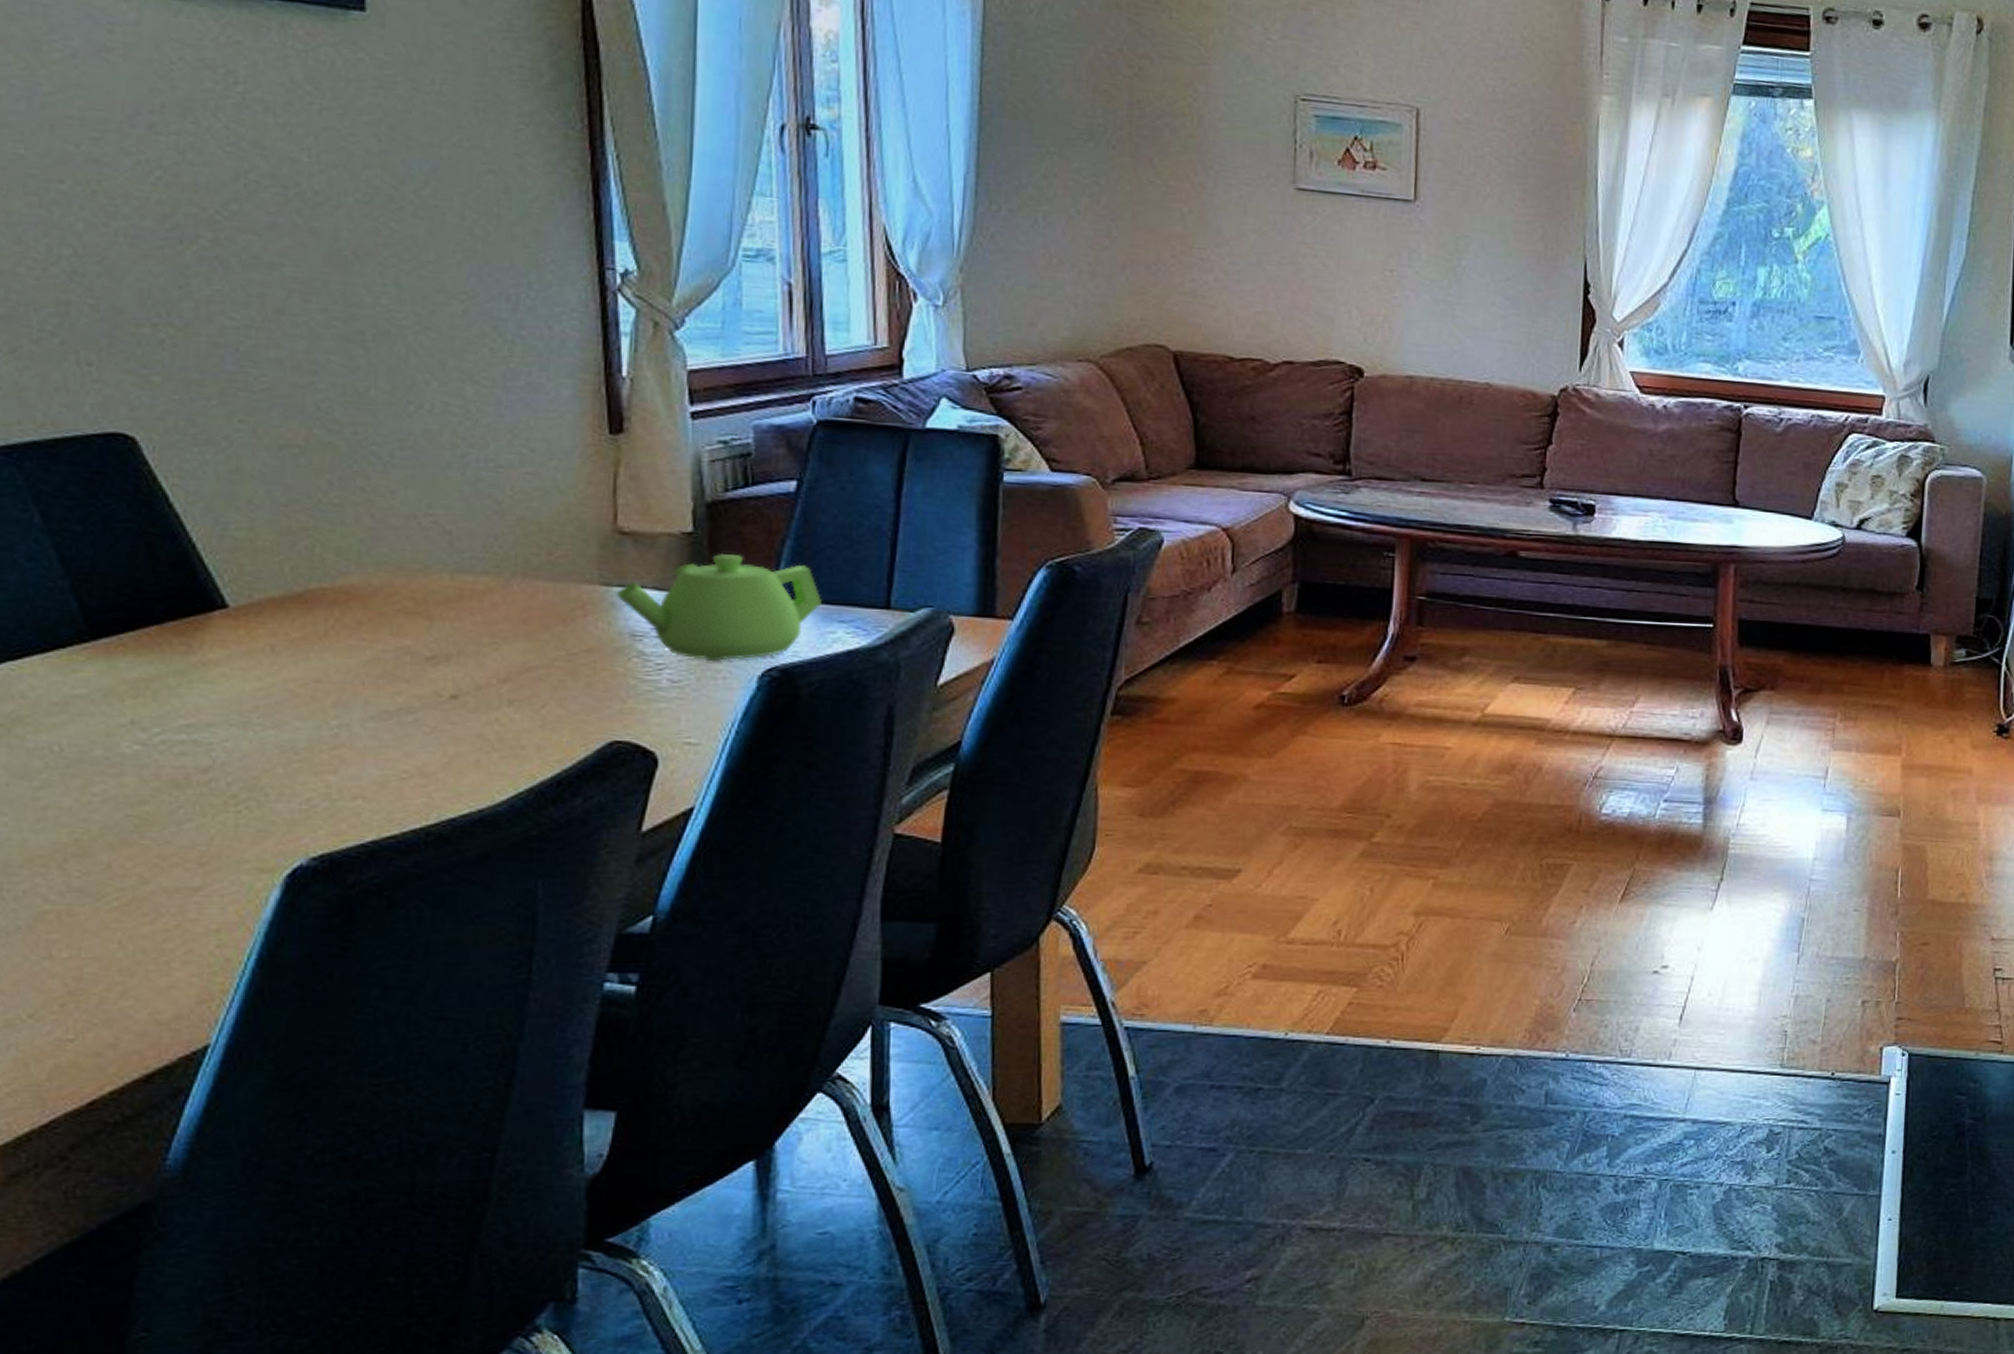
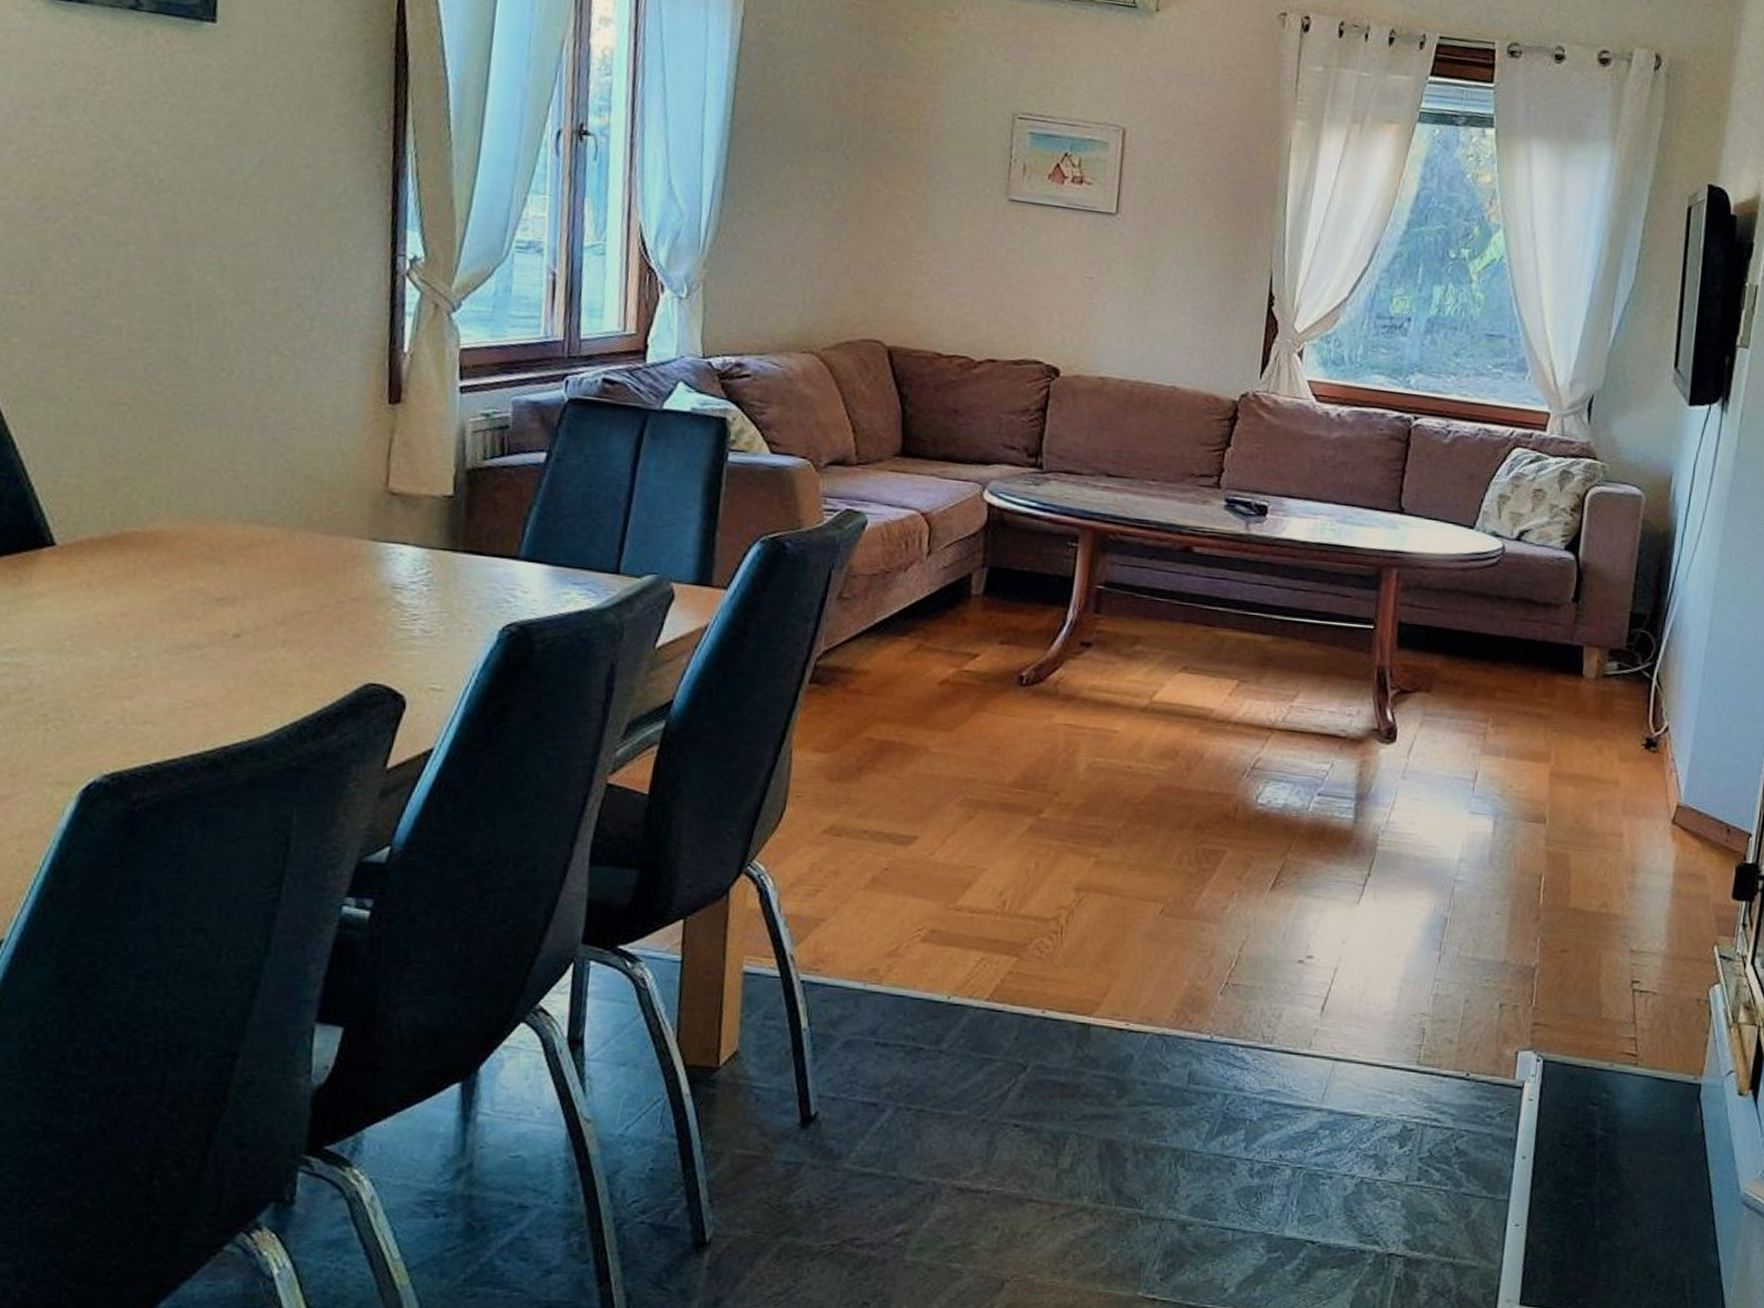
teapot: present [616,554,822,662] -> none [382,516,560,616]

